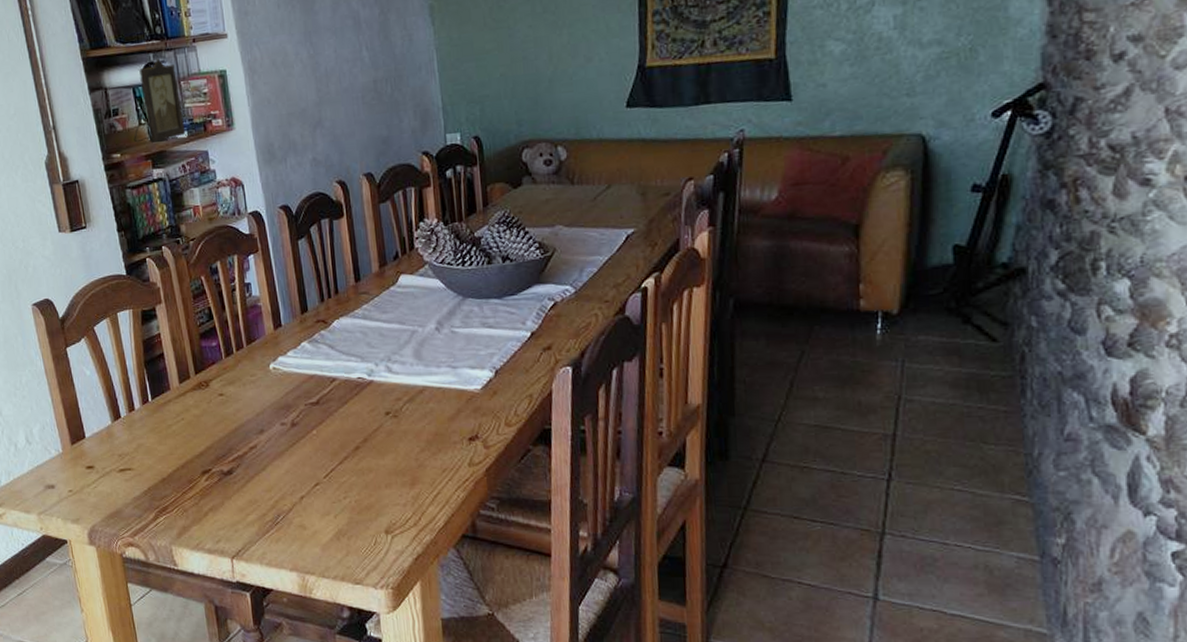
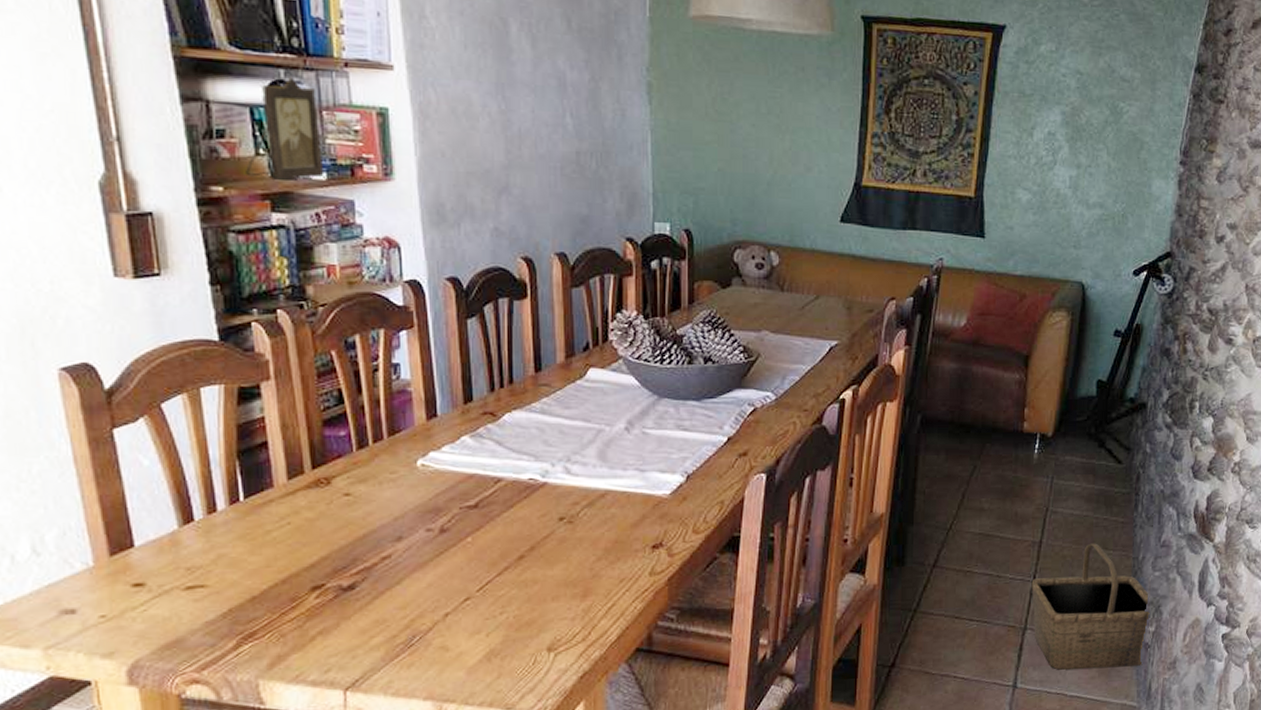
basket: none [886,436,1056,585] -> present [1031,543,1150,670]

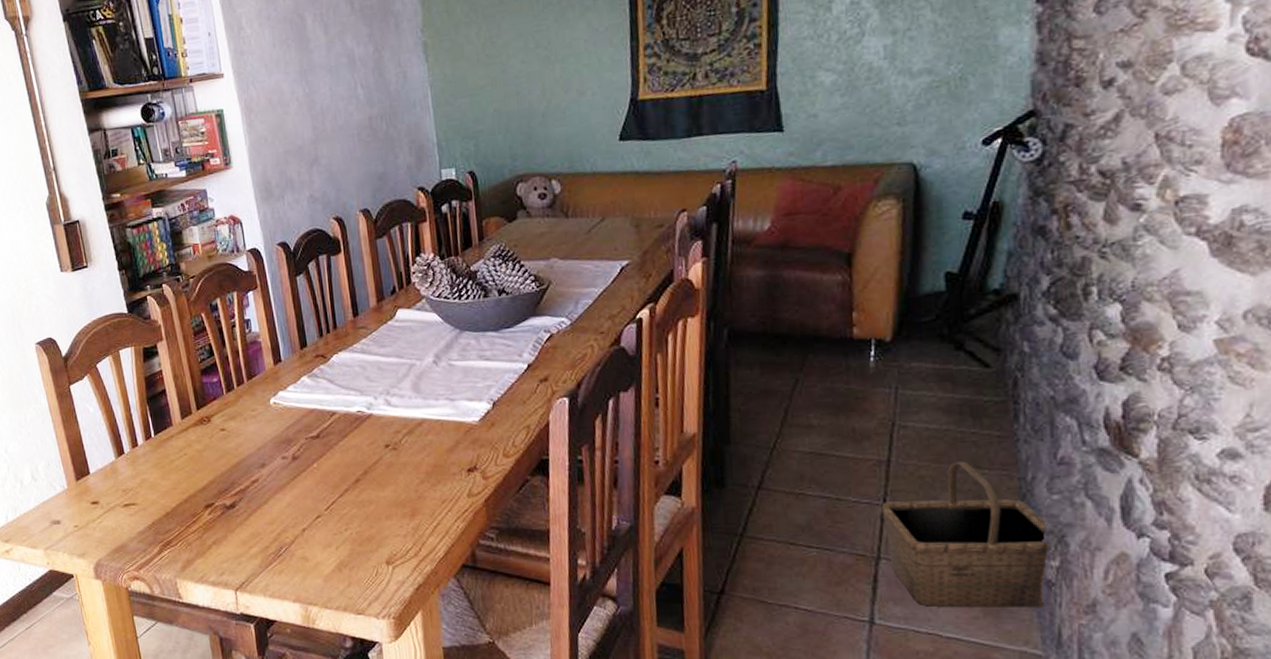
photo frame: present [246,77,325,180] -> none [133,99,185,183]

